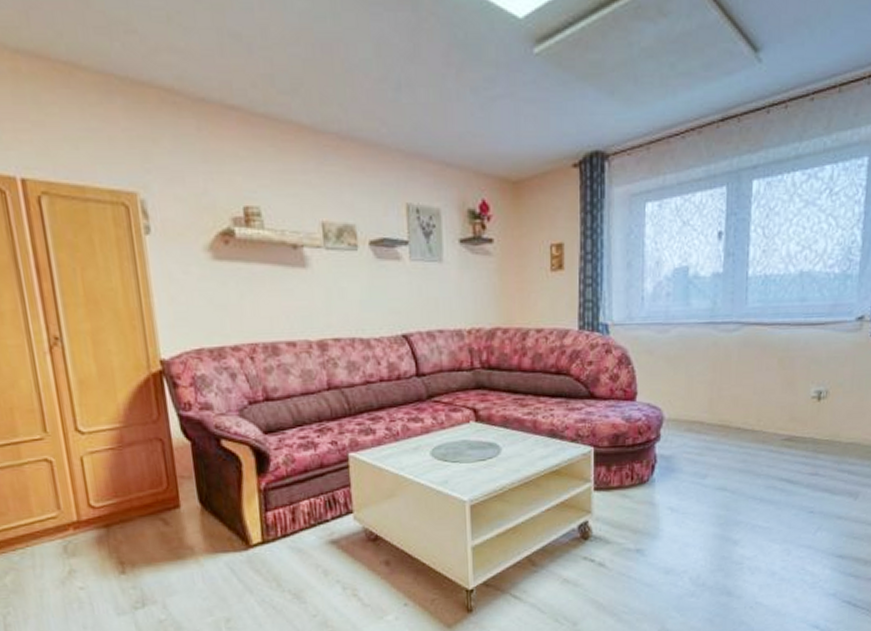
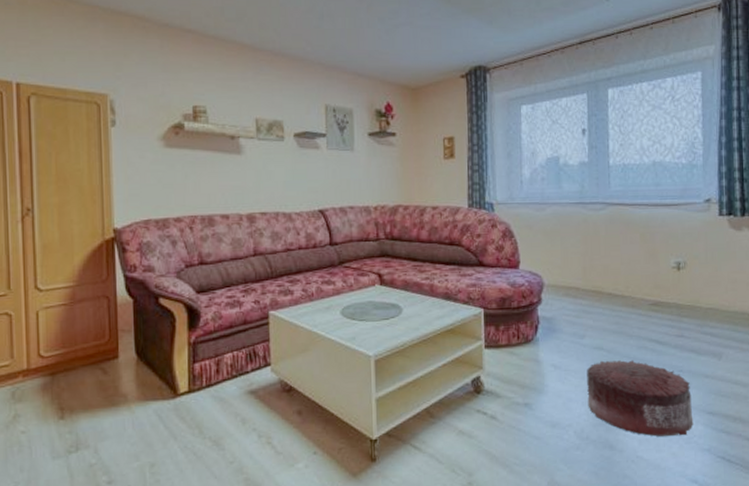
pouf: none [706,501,821,582] -> present [587,360,694,437]

